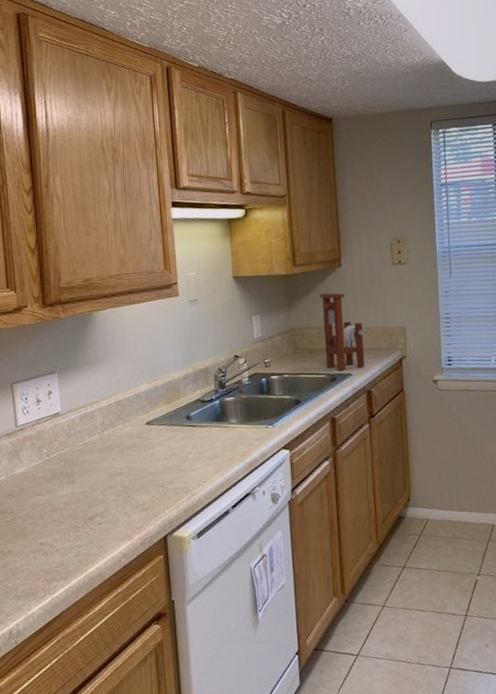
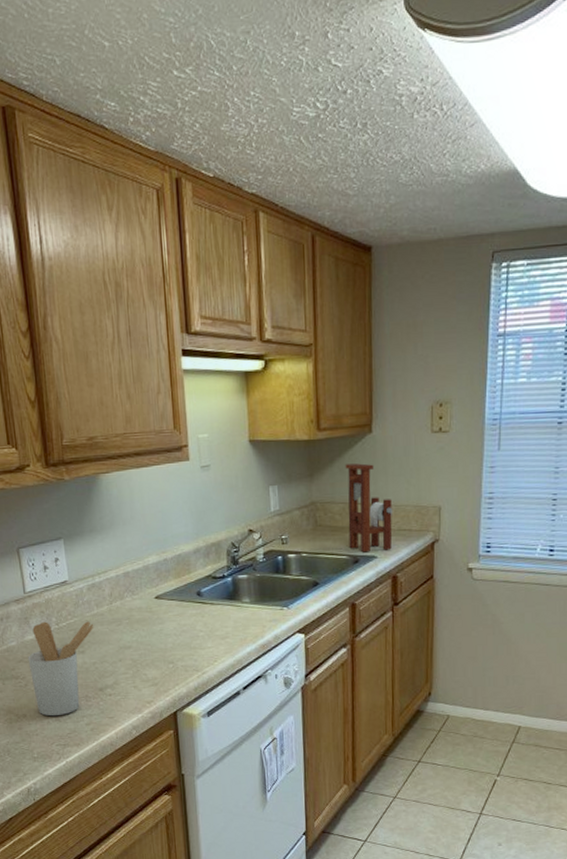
utensil holder: none [16,450,85,551] -> present [28,621,94,716]

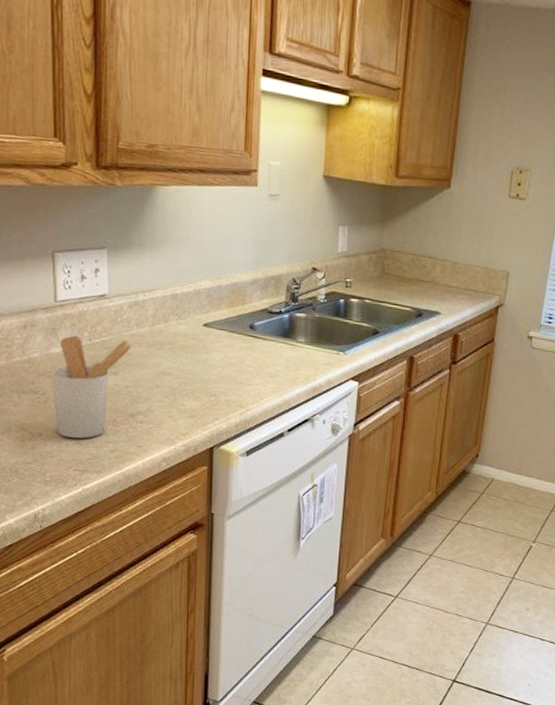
paper towel holder: present [345,463,393,553] -> none [414,215,462,308]

